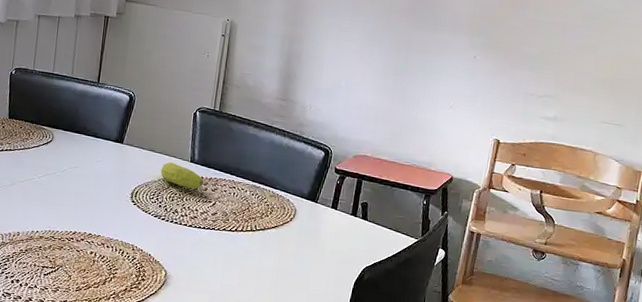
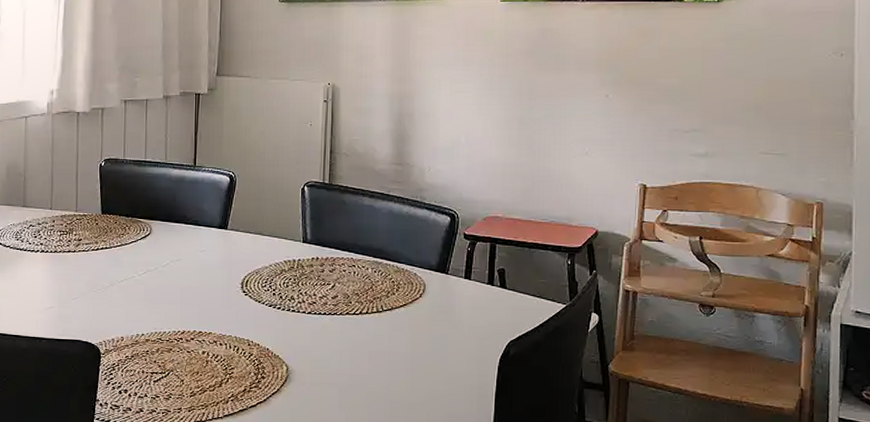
fruit: present [160,161,204,189] -> none [271,244,320,271]

